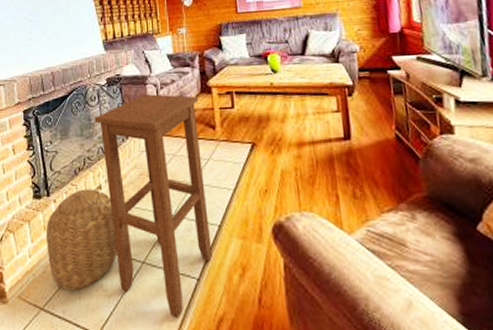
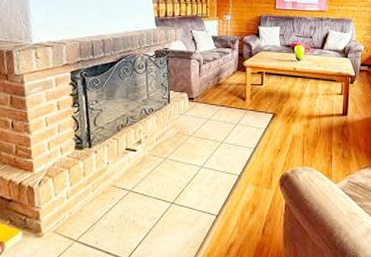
basket: present [47,189,118,290] -> none [85,143,151,225]
stool: present [94,93,213,318] -> none [140,67,235,245]

